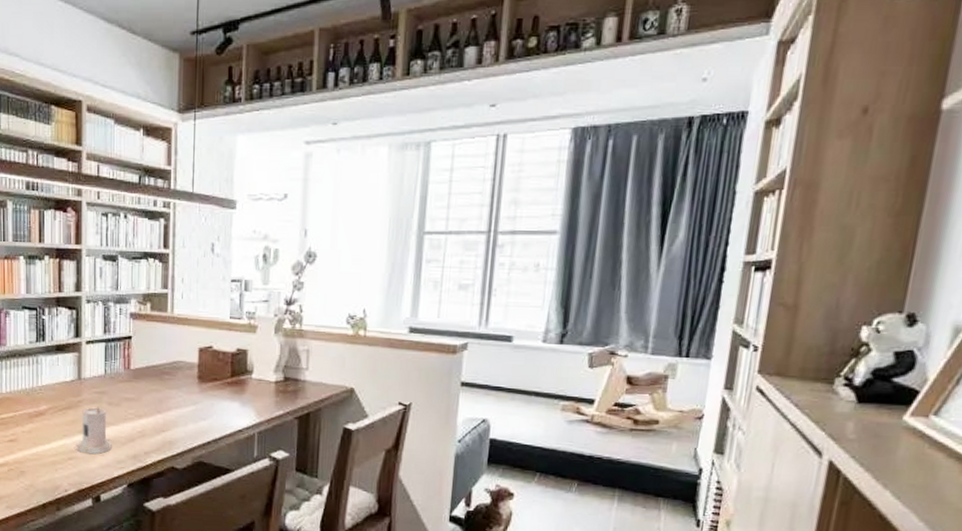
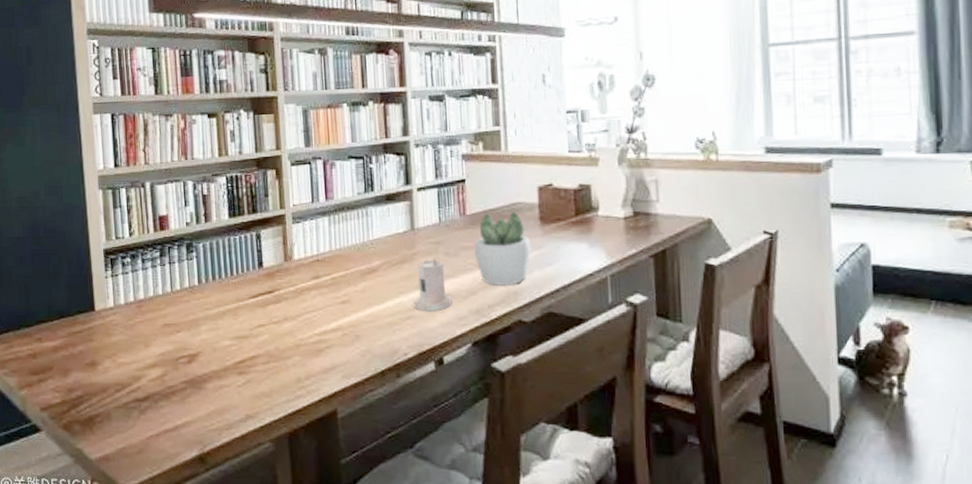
succulent plant: none [136,369,188,436] -> present [474,212,532,286]

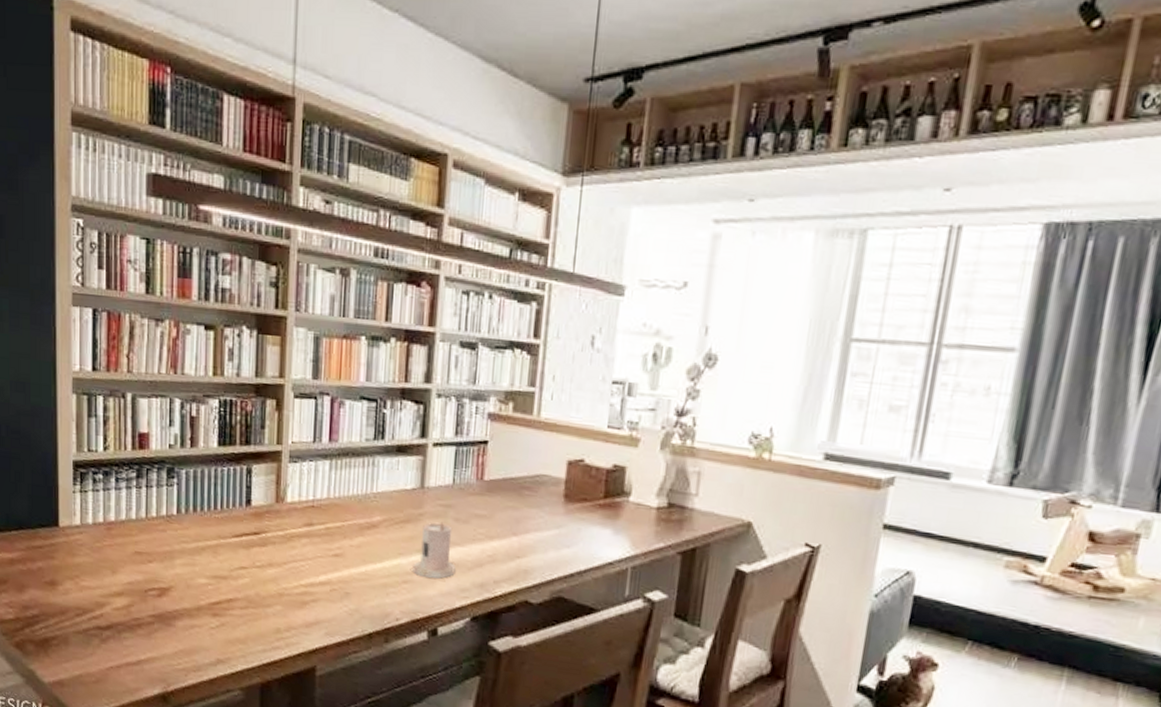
succulent plant: present [474,212,532,286] -> none [487,481,551,563]

